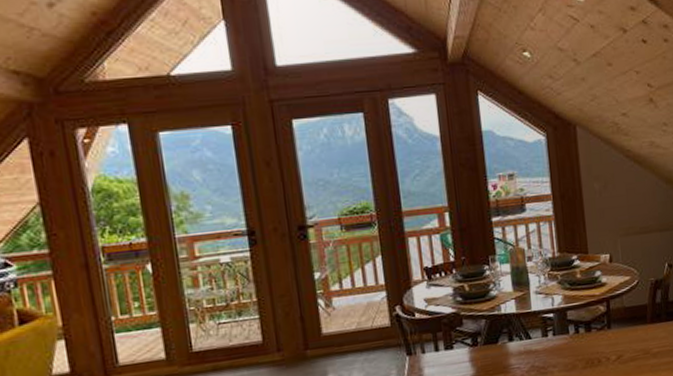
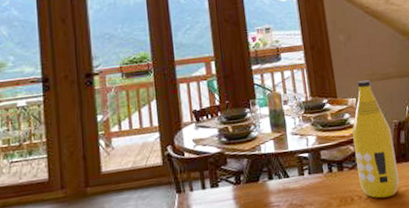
bottle: none [602,234,652,360] -> present [352,80,399,198]

